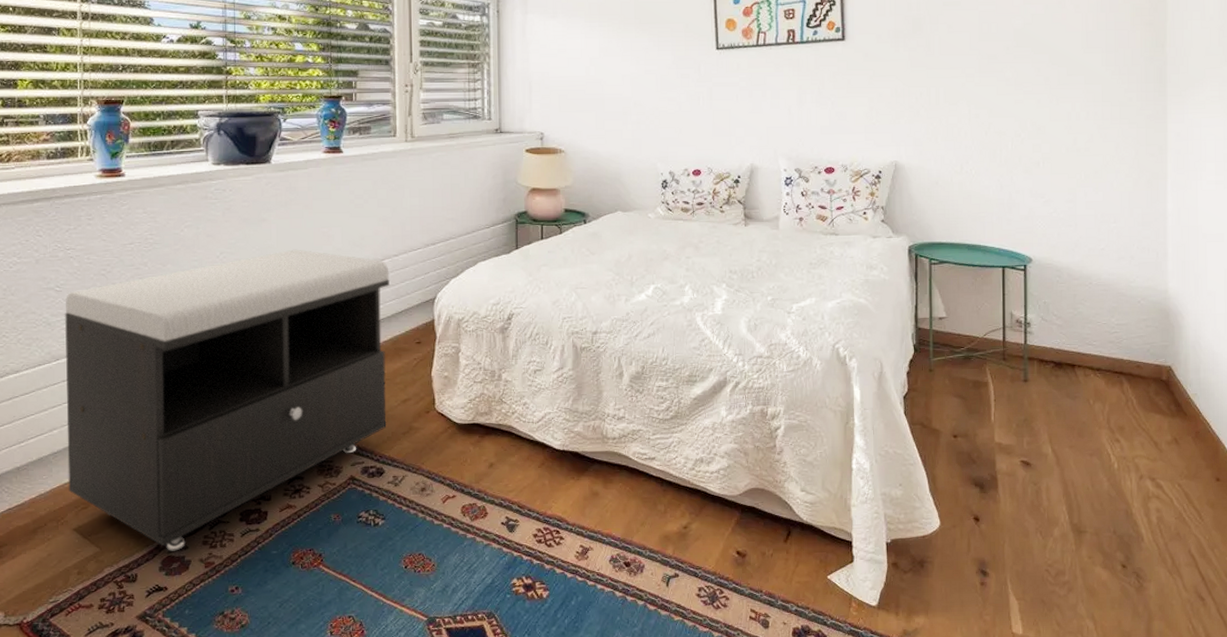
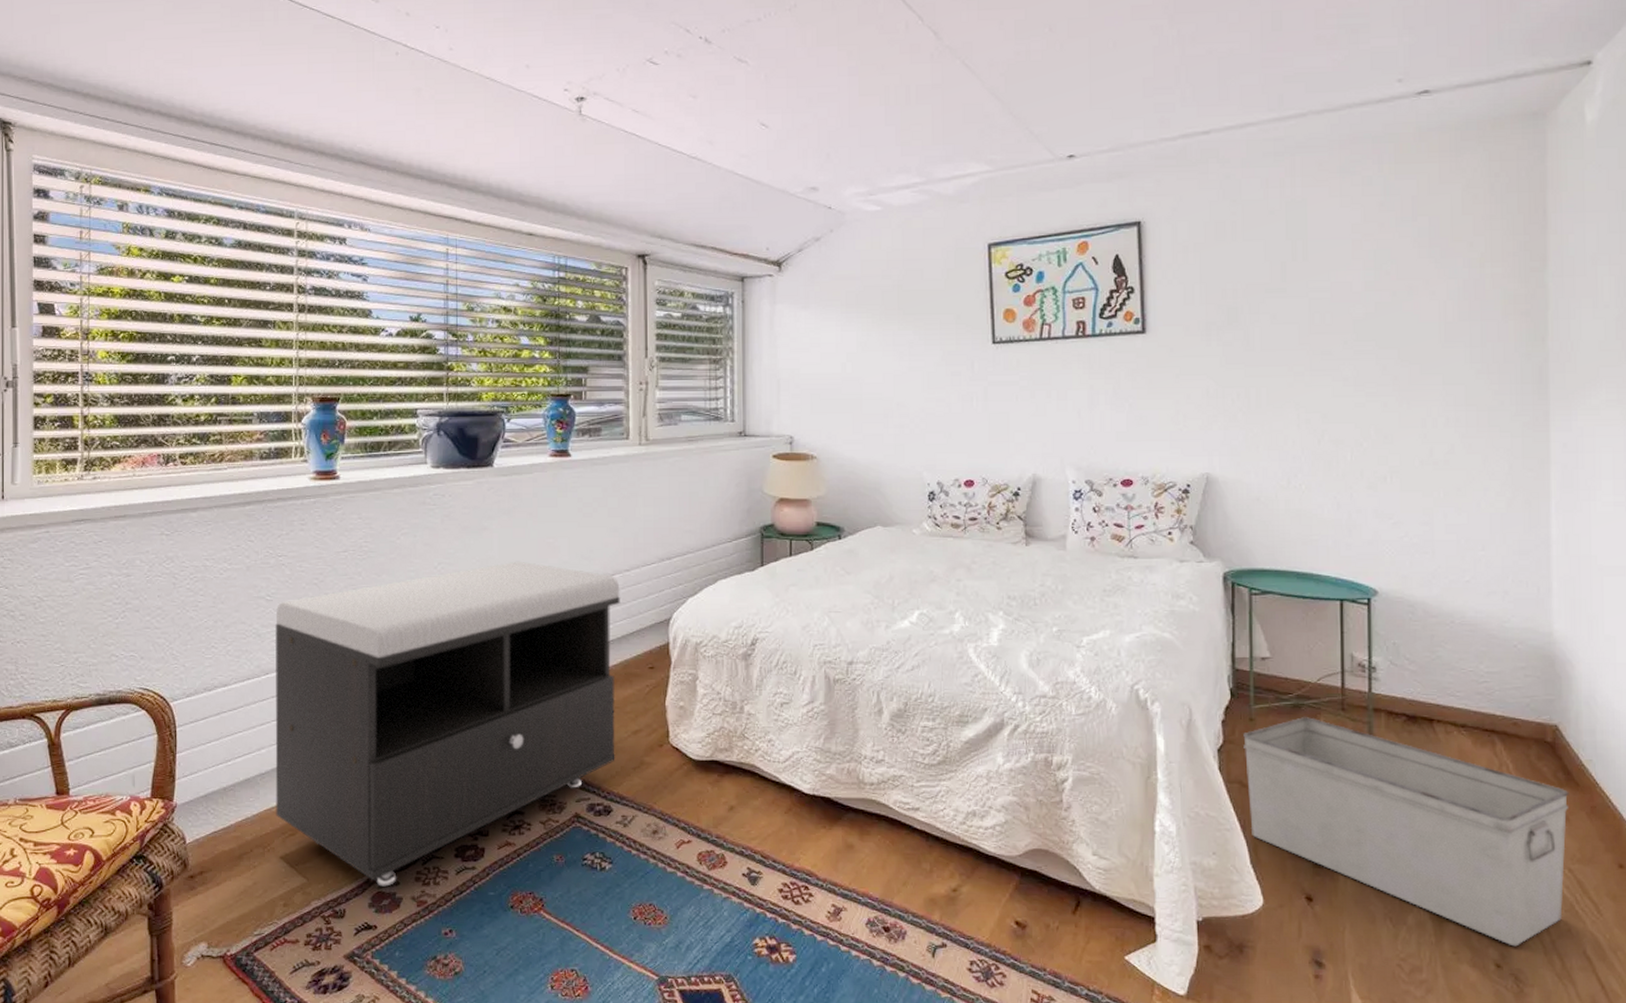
storage bin: none [924,367,1179,550] -> present [1243,717,1569,947]

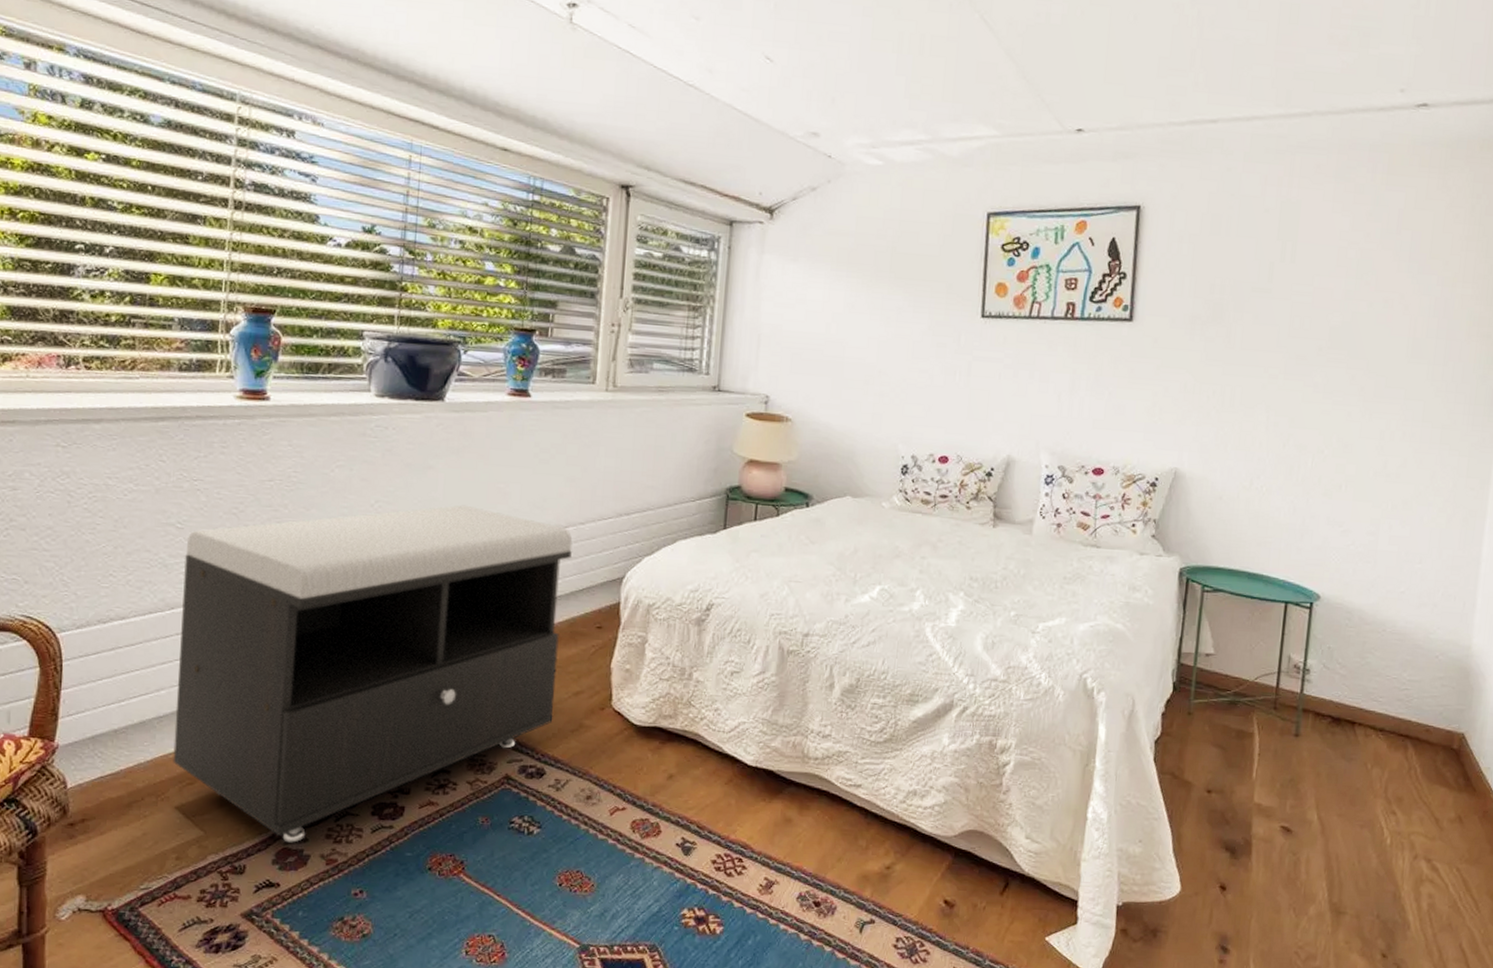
storage bin: present [1243,717,1569,947] -> none [1176,714,1466,938]

